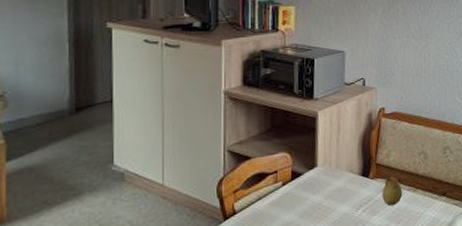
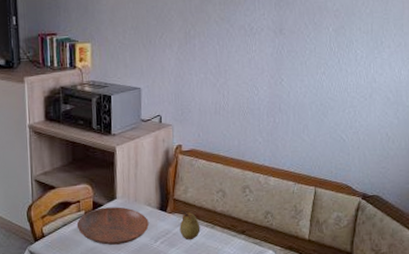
bowl: none [273,175,350,218] -> present [76,207,149,245]

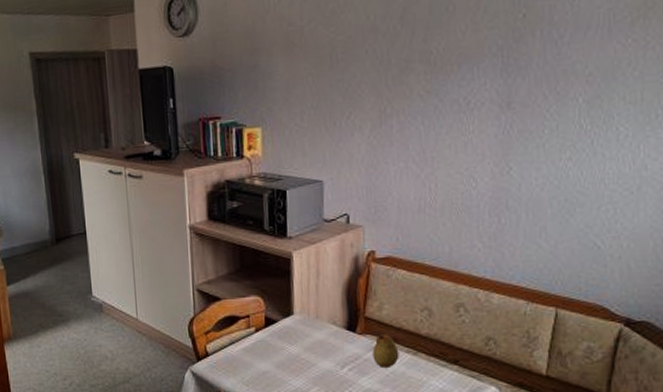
bowl: present [76,207,149,245] -> none [246,324,334,369]

